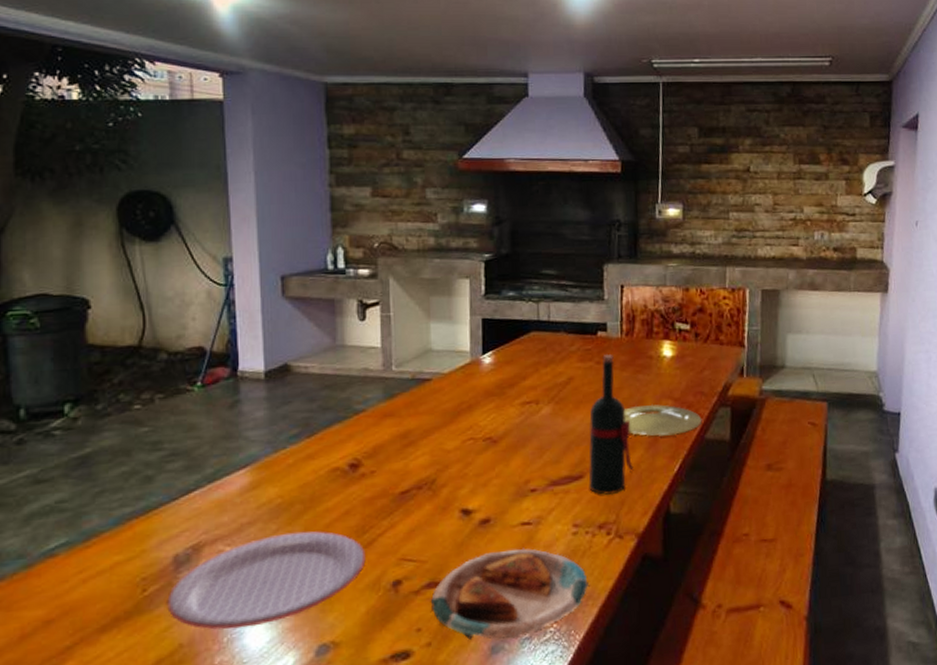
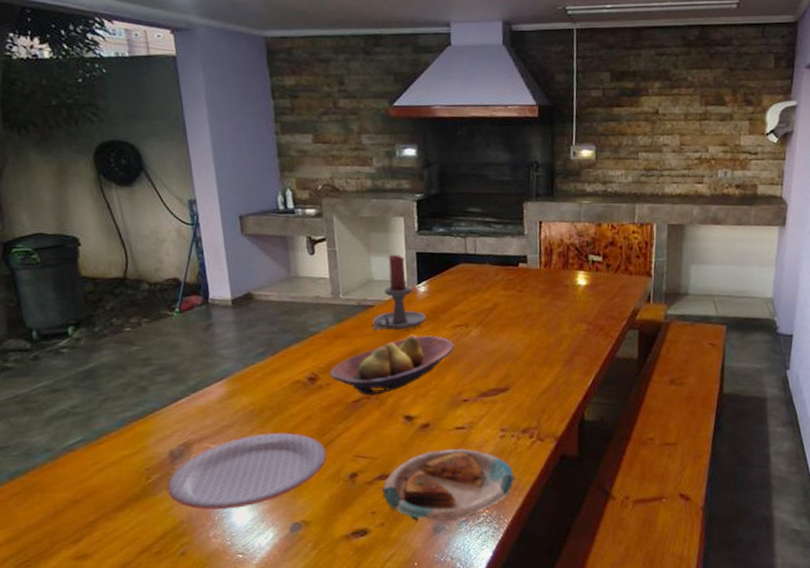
fruit bowl: none [376,413,522,485] -> present [330,334,455,396]
candle holder: none [429,320,490,409] -> present [373,254,426,331]
wine bottle: present [588,354,635,495] -> none [513,284,554,405]
plate: present [623,404,702,437] -> none [543,327,613,356]

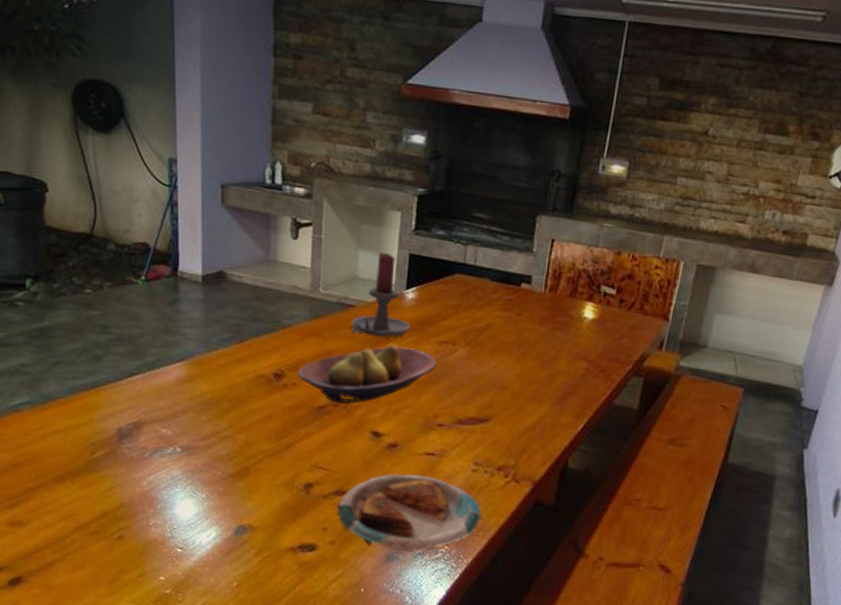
plate: present [167,432,327,510] -> none [111,425,283,500]

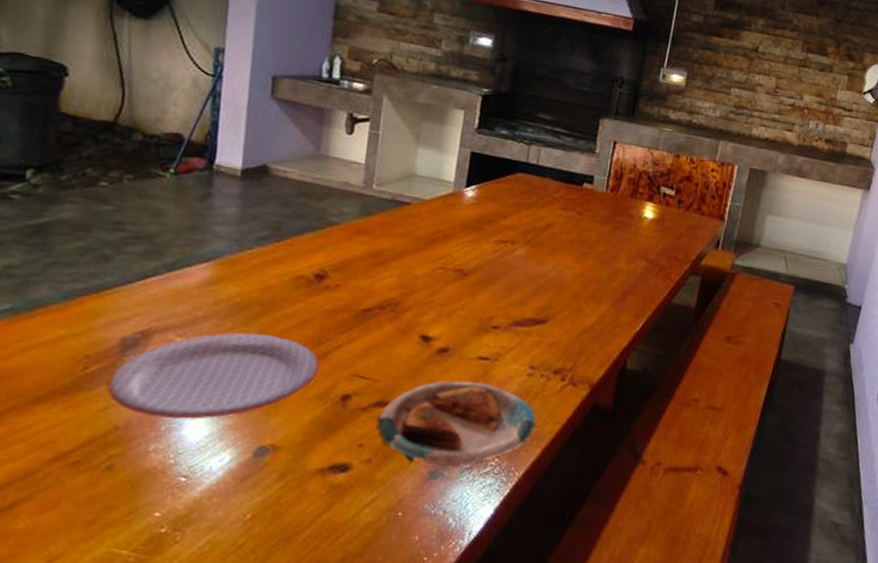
plate: none [111,425,283,500] -> present [107,332,319,419]
fruit bowl: present [298,344,437,404] -> none [343,243,495,307]
candle holder: present [351,251,410,337] -> none [405,149,468,236]

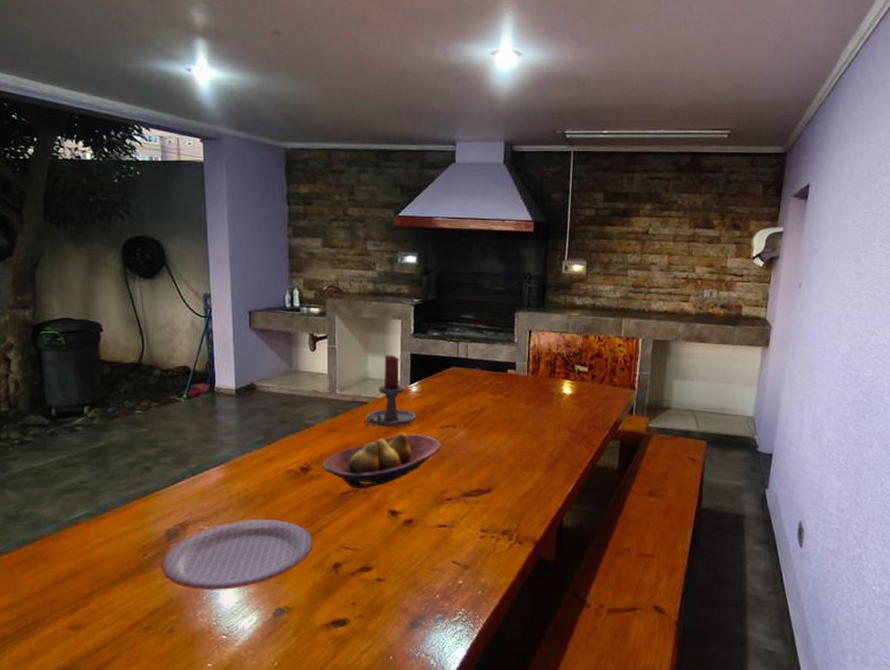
fruit bowl: none [343,243,495,307] -> present [322,432,441,489]
plate: present [377,381,537,467] -> none [364,545,493,617]
candle holder: none [405,149,468,236] -> present [366,354,416,427]

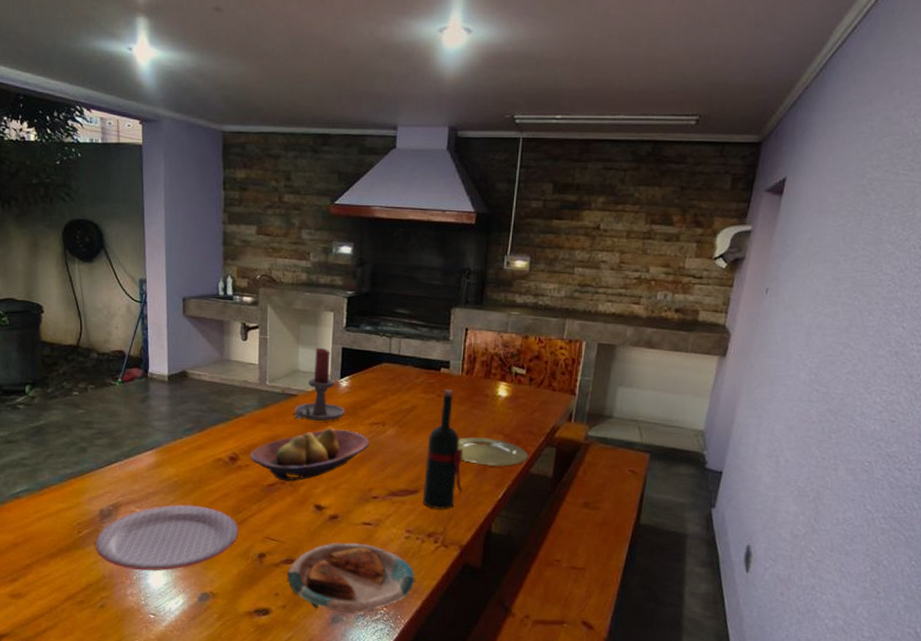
plate: none [364,545,493,617] -> present [287,542,416,614]
wine bottle: none [495,390,535,507] -> present [422,389,464,510]
plate: none [527,433,595,461] -> present [458,437,529,466]

